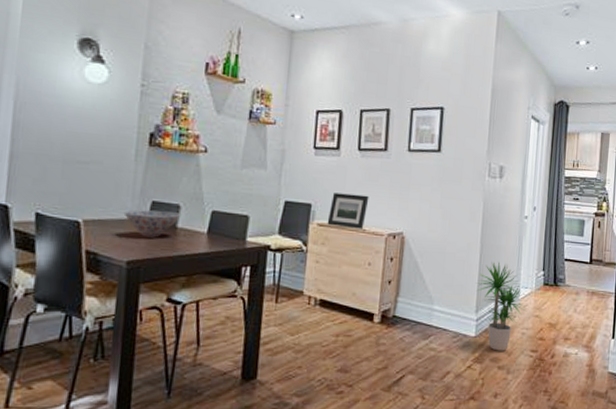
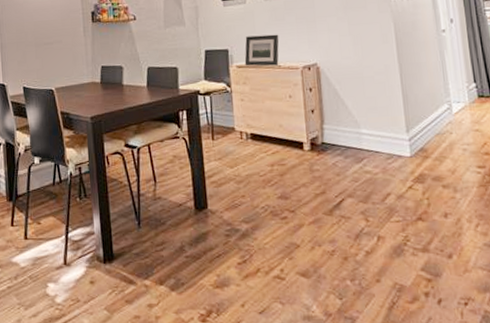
bowl: present [123,209,180,238] -> none [82,72,124,96]
potted plant: present [476,261,527,351] -> none [401,79,464,170]

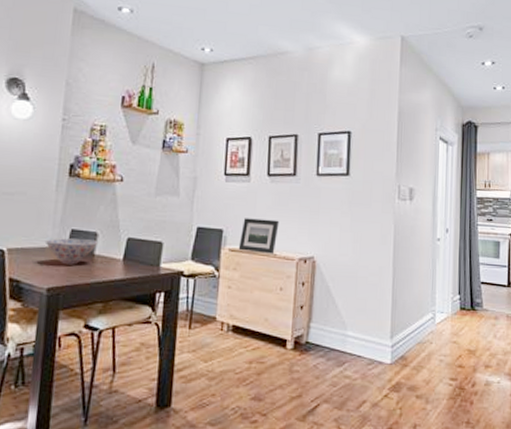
bowl: none [82,72,124,96] -> present [44,238,97,265]

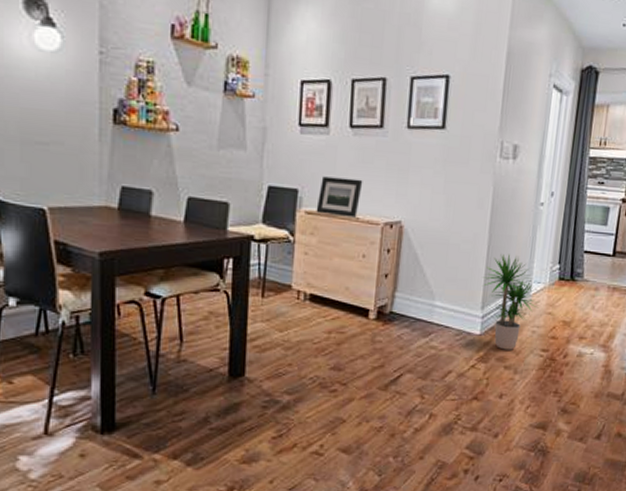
bowl: present [44,238,97,265] -> none [91,196,153,227]
potted plant: none [390,285,444,379] -> present [482,253,539,350]

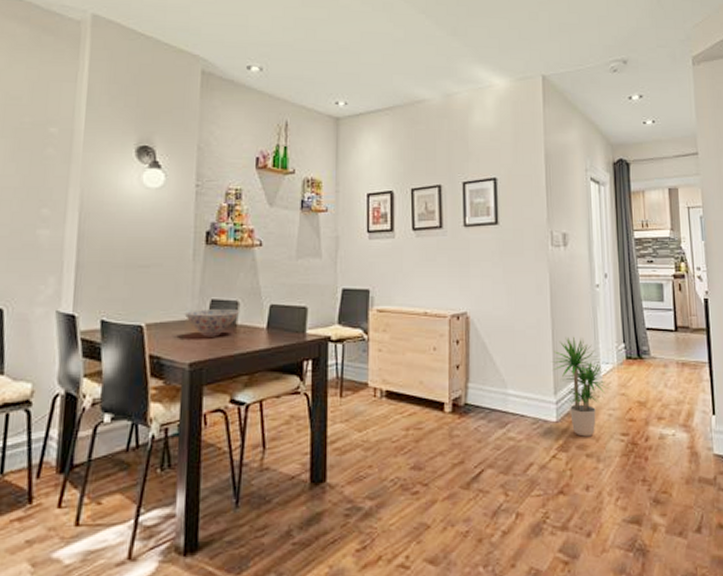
bowl: none [91,196,153,227] -> present [184,309,239,337]
picture frame: present [316,176,363,218] -> none [387,276,428,312]

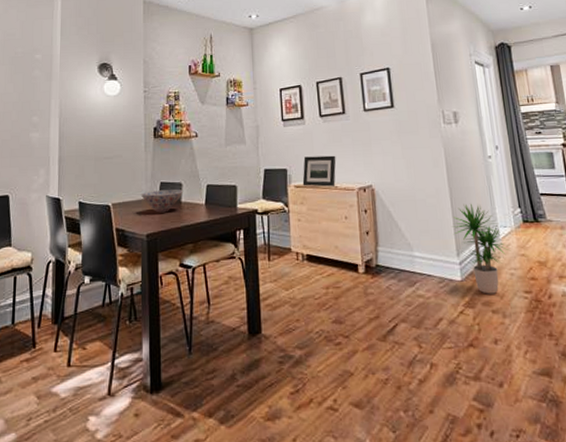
picture frame: none [387,276,428,312] -> present [302,155,336,187]

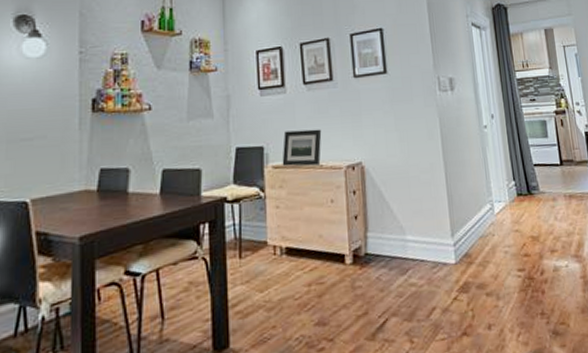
bowl: present [140,189,182,213] -> none [72,177,130,208]
potted plant: present [452,203,511,294] -> none [446,178,505,276]

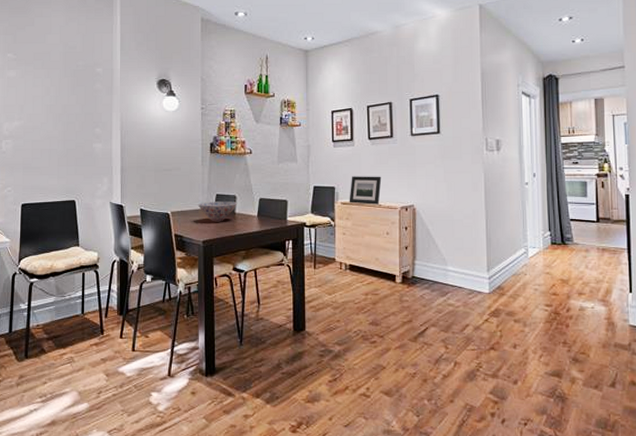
bowl: none [72,177,130,208] -> present [197,202,237,222]

